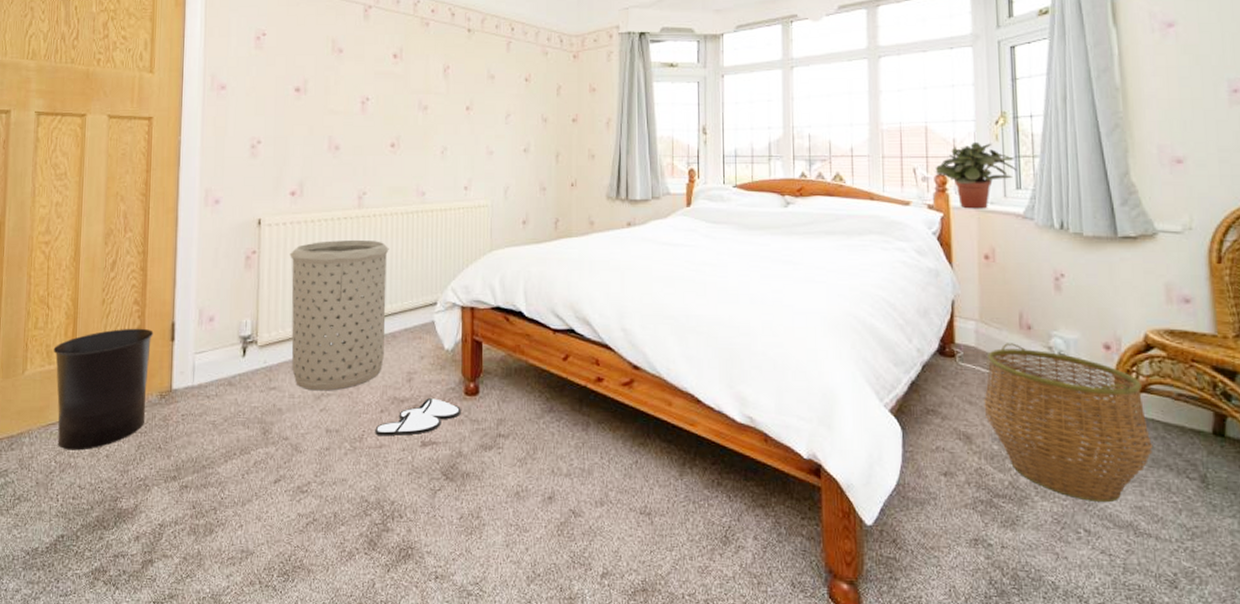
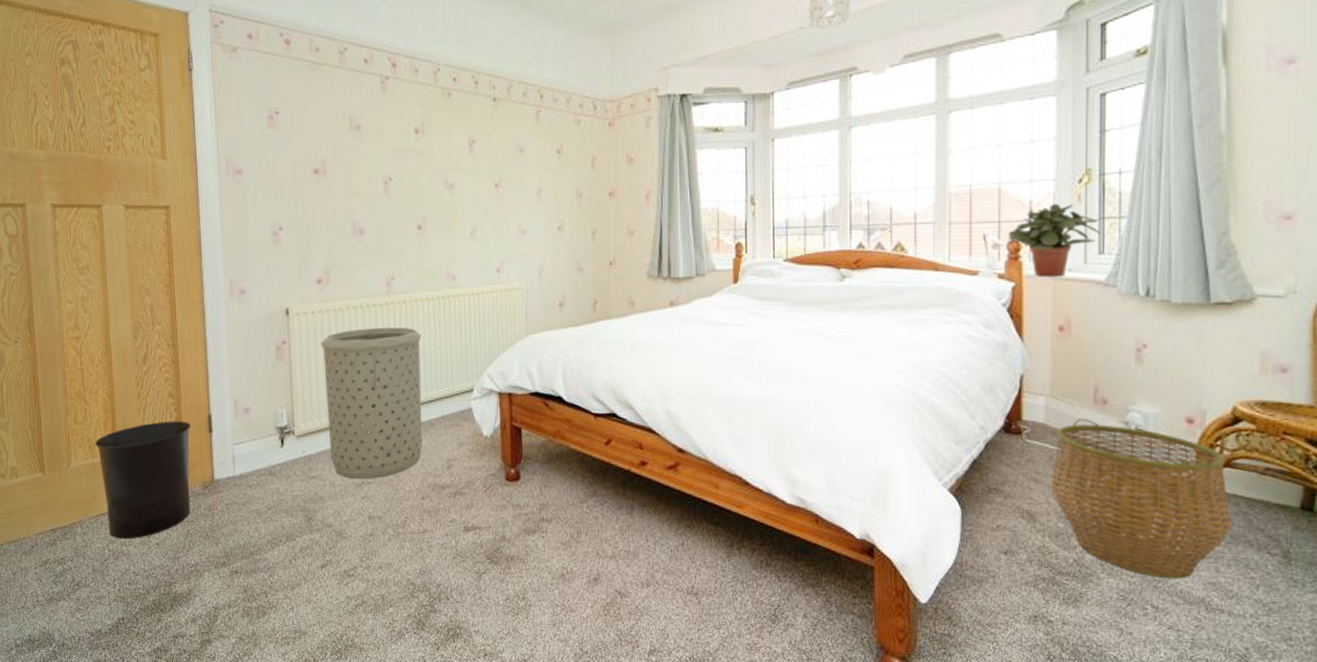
slippers: present [375,397,461,436] -> none [417,483,503,522]

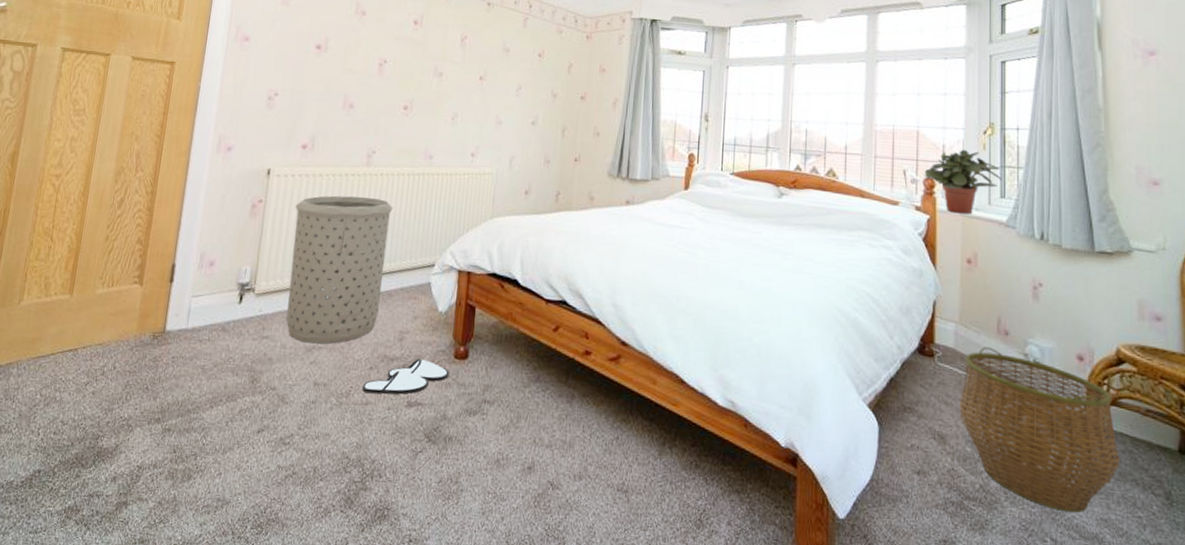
waste bin: present [95,421,191,539] -> none [45,266,153,385]
slippers: none [417,483,503,522] -> present [362,358,449,394]

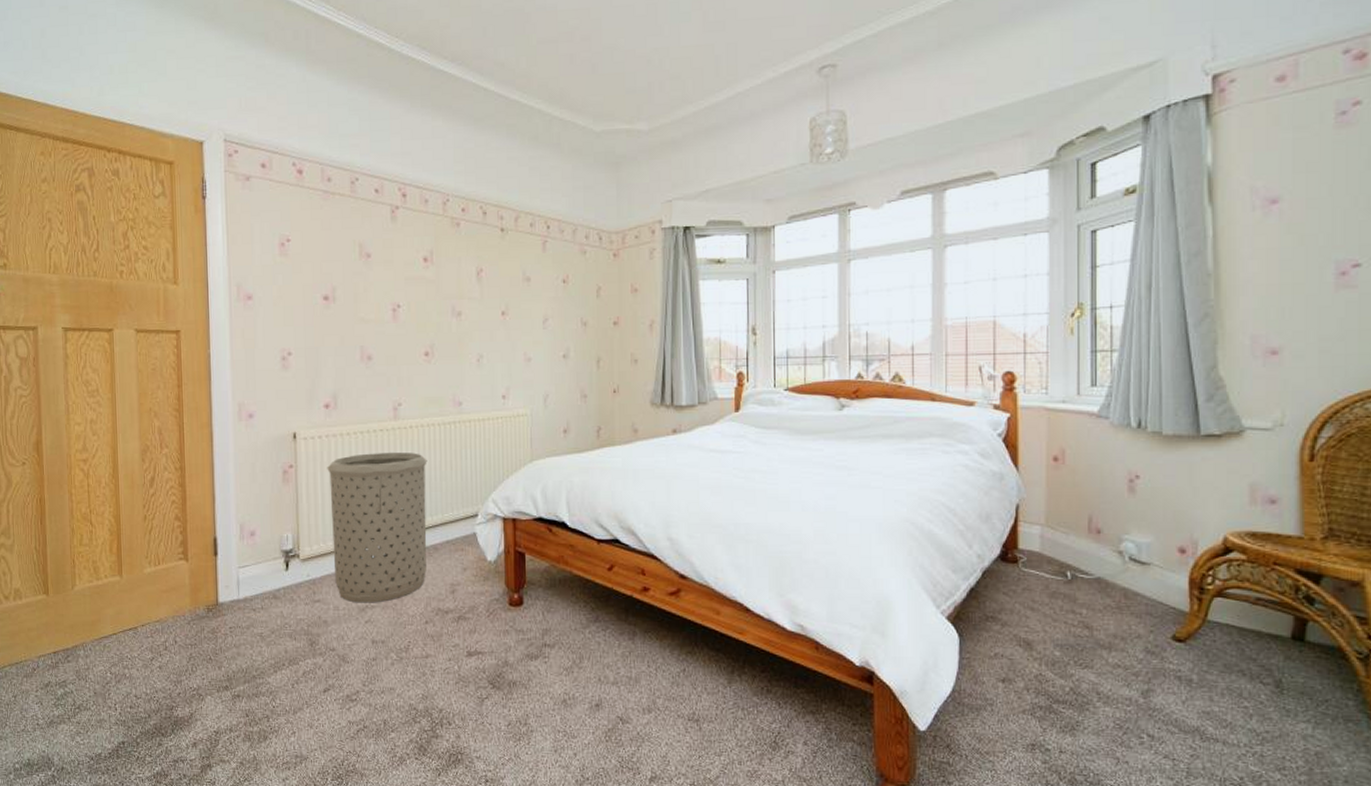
slippers: present [362,358,449,394] -> none [421,608,506,647]
potted plant: present [924,149,1002,214] -> none [1003,336,1093,408]
basket: present [959,347,1120,512] -> none [1047,548,1225,707]

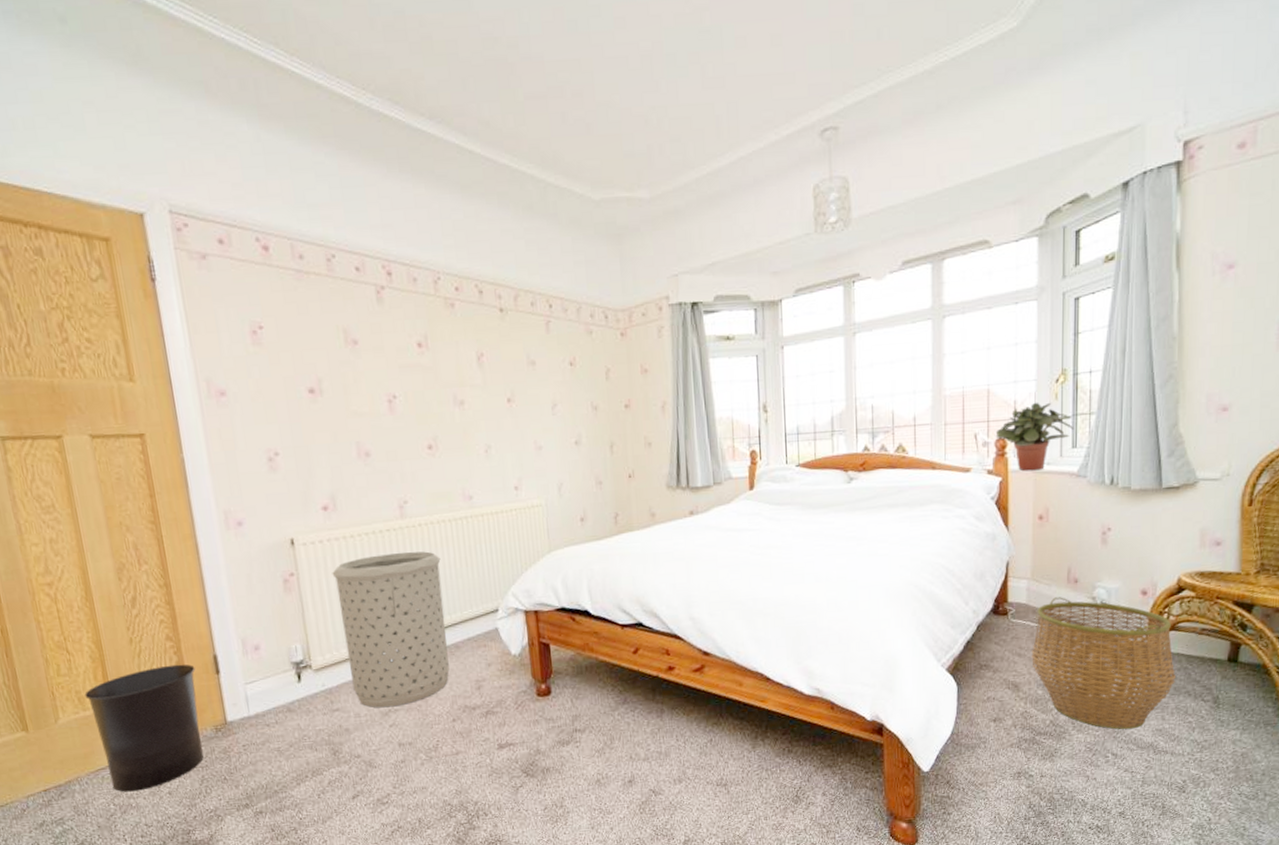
waste bin: none [100,543,197,662] -> present [84,664,204,792]
potted plant: none [1003,336,1093,408] -> present [995,402,1074,471]
basket: none [1047,548,1225,707] -> present [1032,597,1175,729]

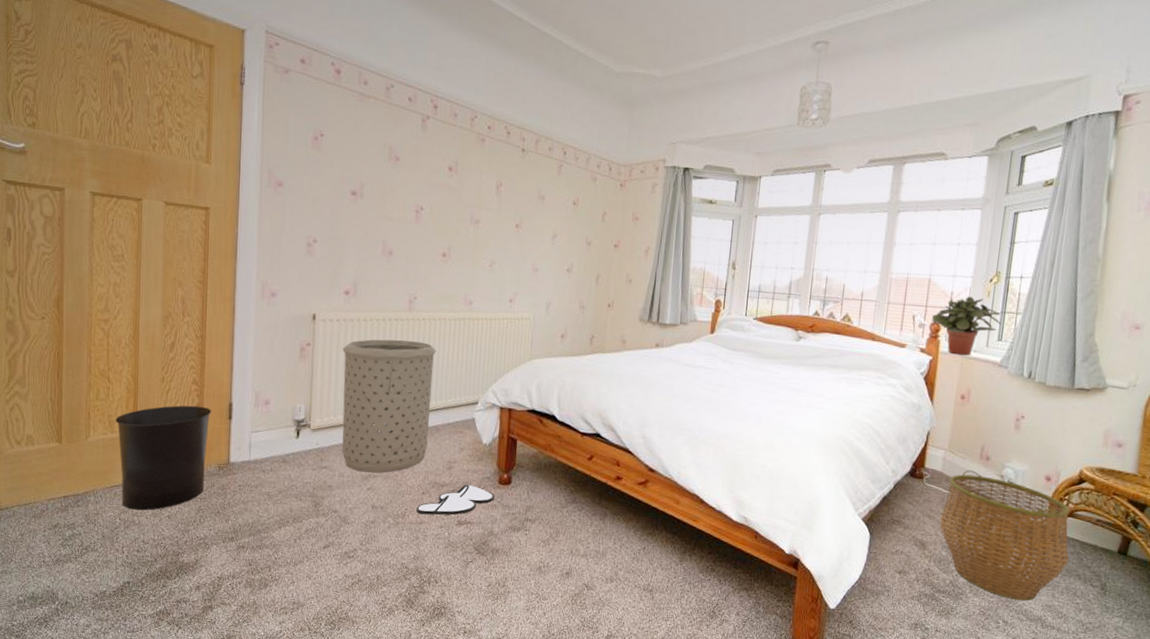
slippers: none [449,702,535,744] -> present [416,484,495,515]

